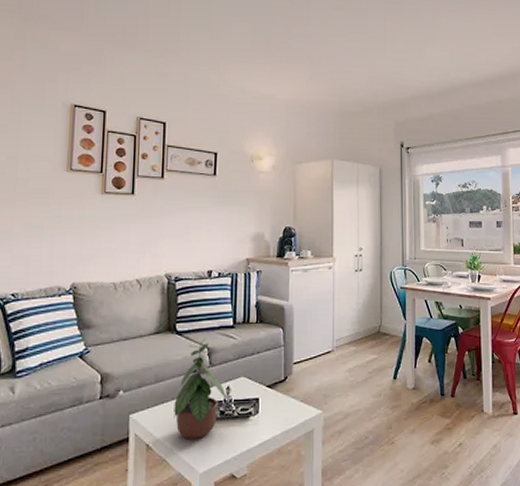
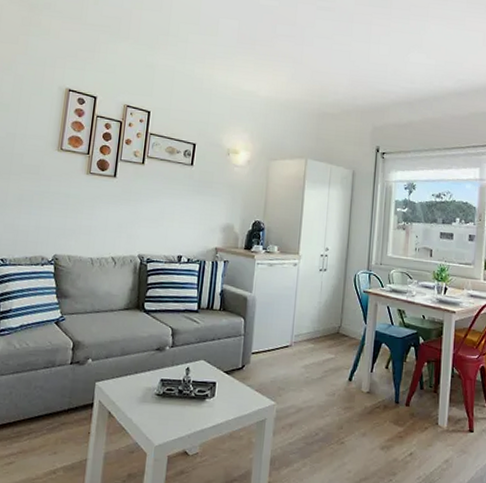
potted plant: present [174,339,227,440] -> none [135,320,186,414]

